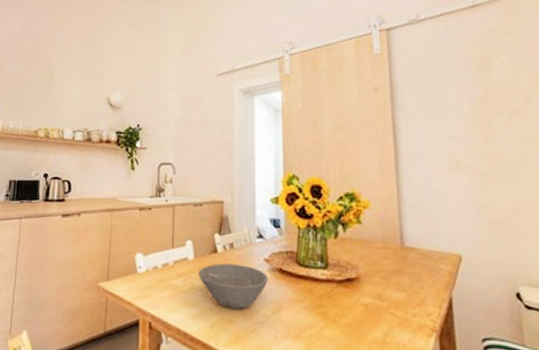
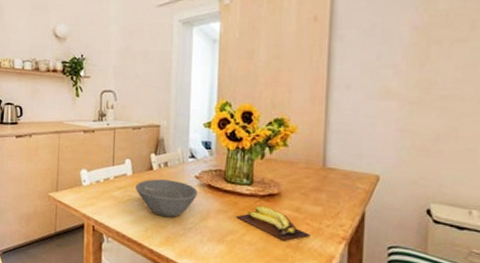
banana: none [313,292,397,335] -> present [236,205,311,241]

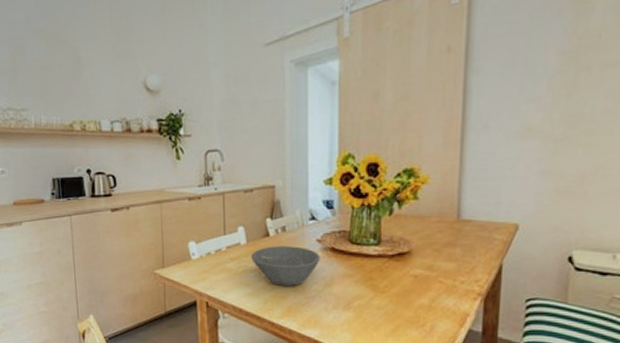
banana: present [236,205,311,241] -> none [363,266,444,301]

